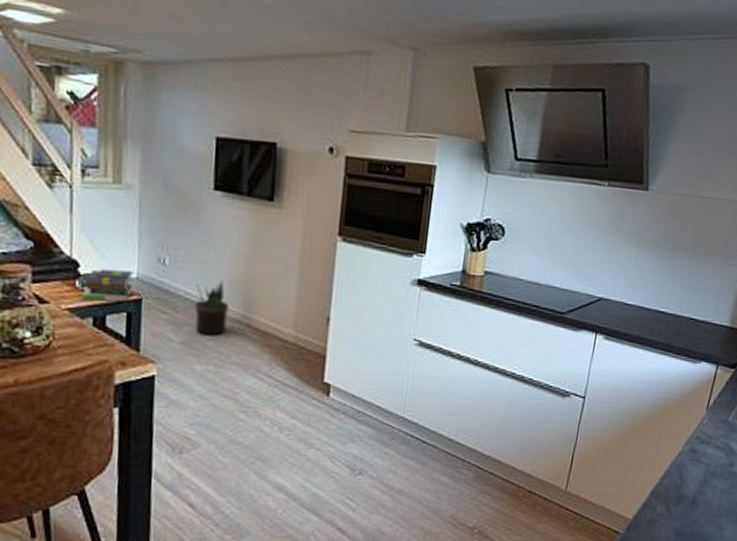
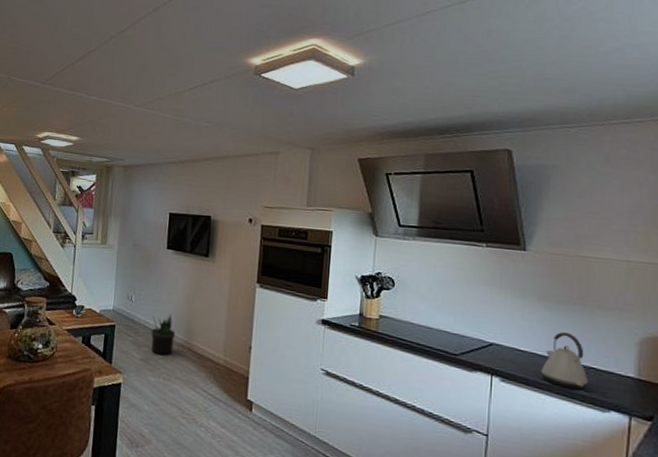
books: present [81,269,134,302] -> none [76,302,111,327]
kettle: none [644,282,688,344] -> present [541,332,588,392]

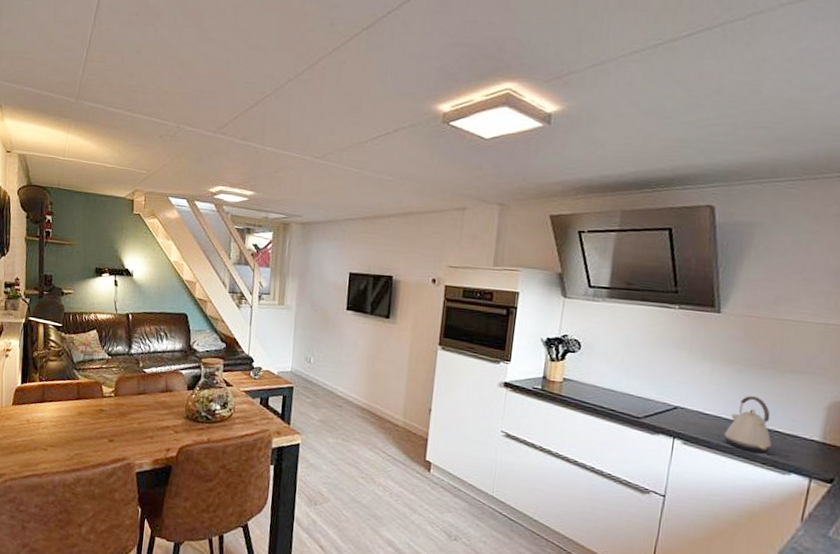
planter: present [151,314,176,356] -> none [329,376,355,417]

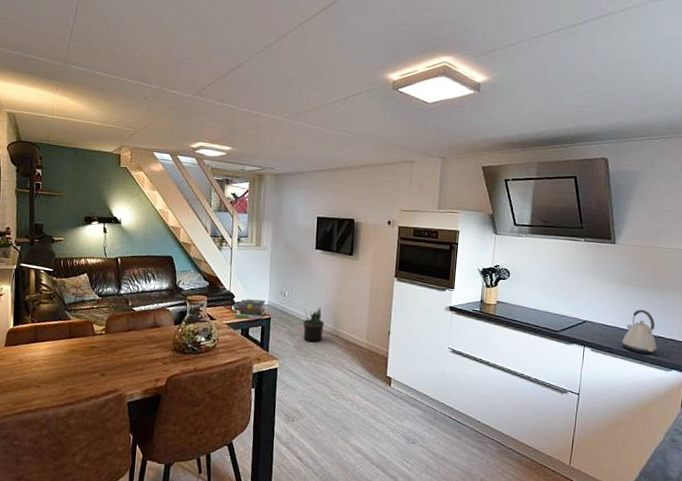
books: none [253,364,289,388] -> present [235,299,266,320]
planter: none [329,376,355,417] -> present [303,306,325,343]

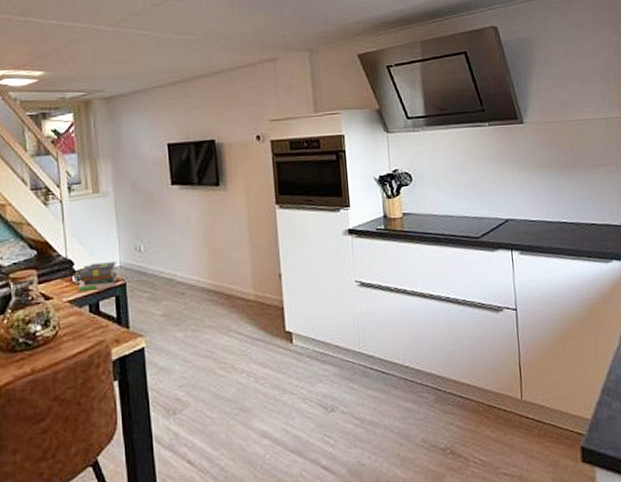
planter: present [303,306,325,343] -> none [168,257,198,306]
kettle: present [622,310,657,356] -> none [552,195,592,250]

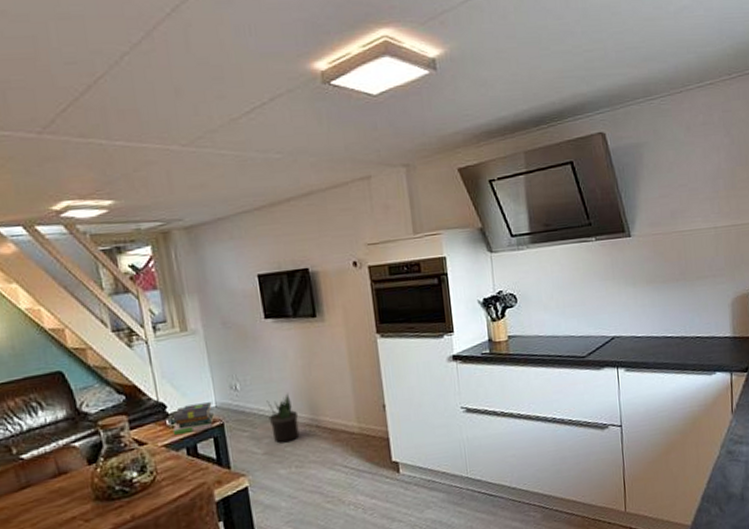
planter: none [168,257,198,306] -> present [266,393,300,443]

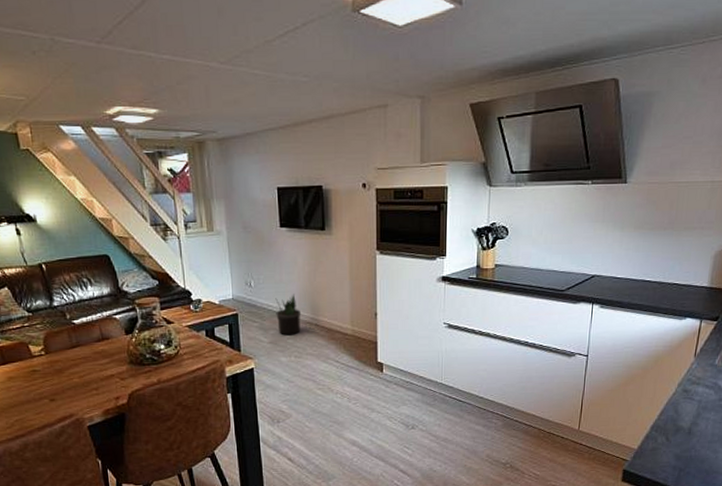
books: present [172,402,215,435] -> none [195,294,231,318]

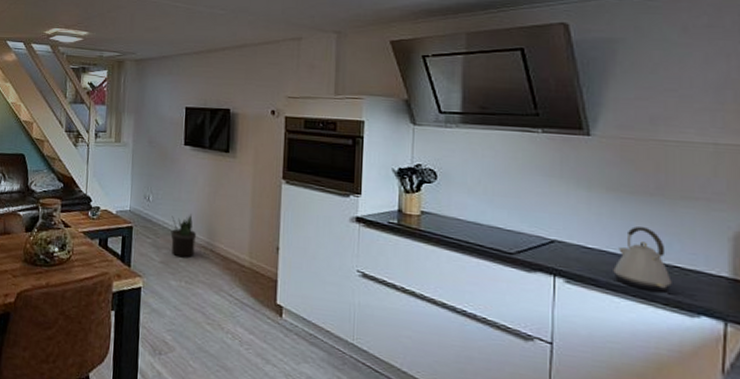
kettle: none [633,256,671,306] -> present [613,226,672,294]

